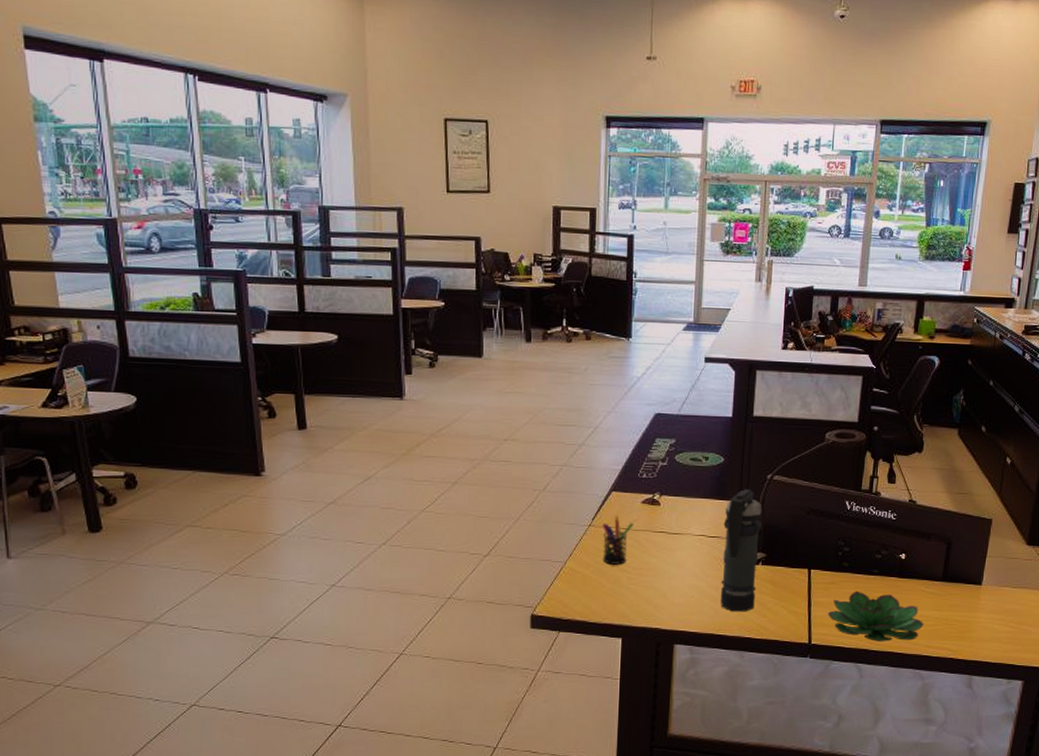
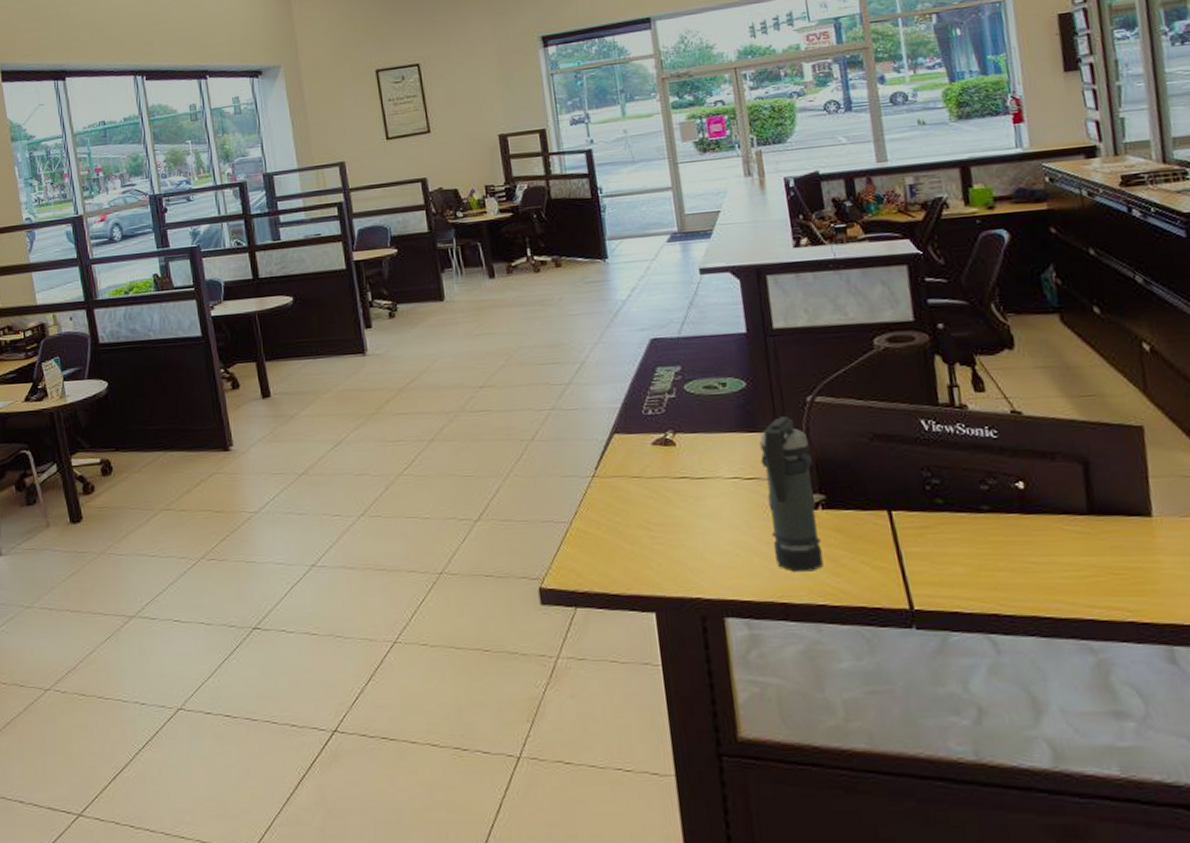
pen holder: present [602,515,634,565] -> none [608,461,647,522]
succulent plant: present [827,590,924,642] -> none [927,535,1077,603]

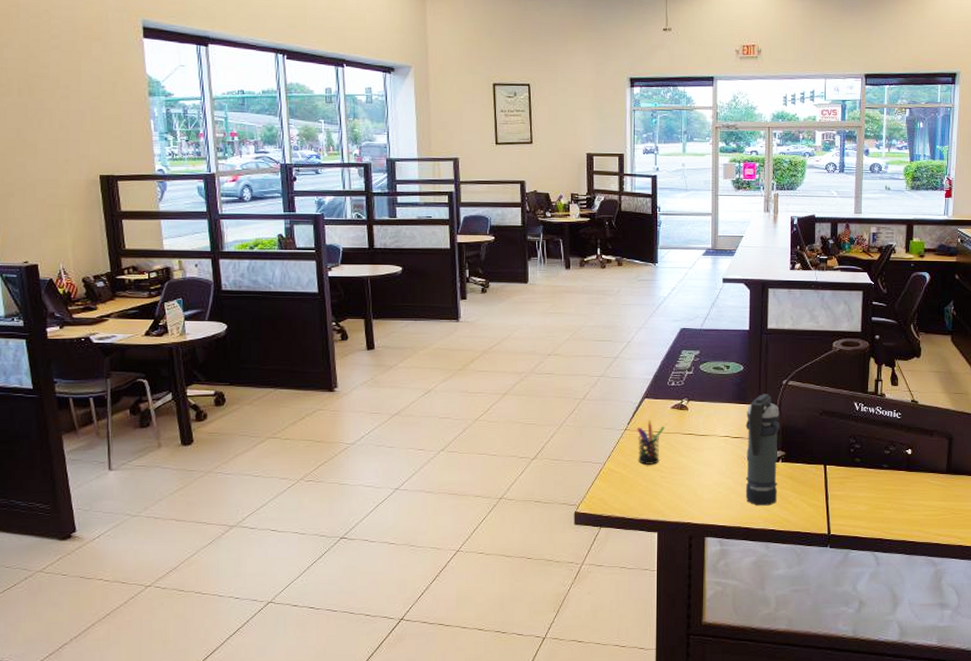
pen holder: none [608,461,647,522] -> present [637,420,665,465]

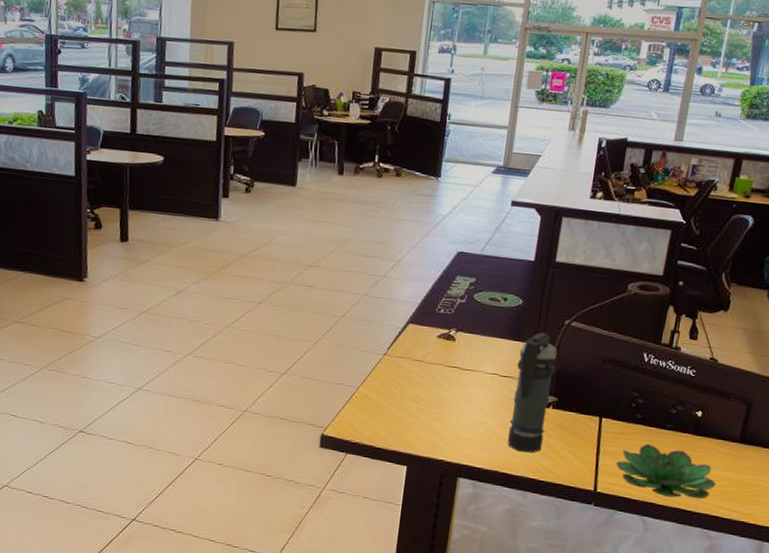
pen holder: present [637,420,665,465] -> none [394,347,428,395]
succulent plant: none [843,484,933,531] -> present [615,443,716,499]

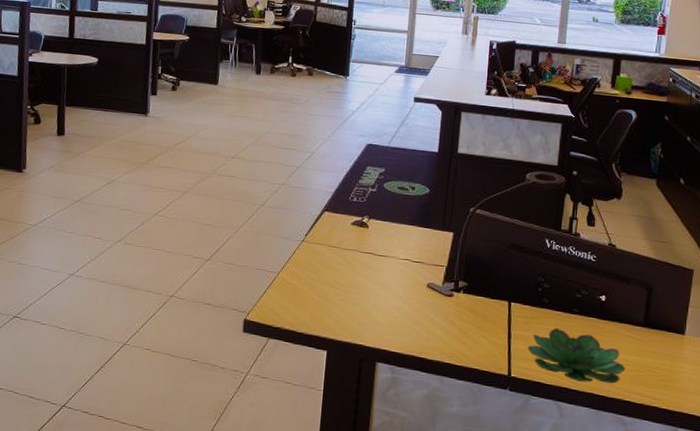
smoke grenade: present [507,332,557,453] -> none [422,220,465,338]

